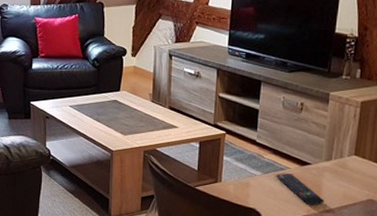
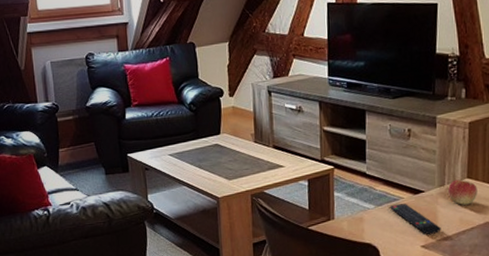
apple: none [334,155,364,181] -> present [448,179,478,205]

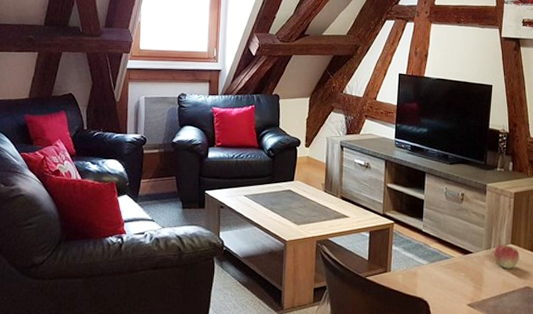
remote control: present [390,204,441,234] -> none [441,262,486,294]

